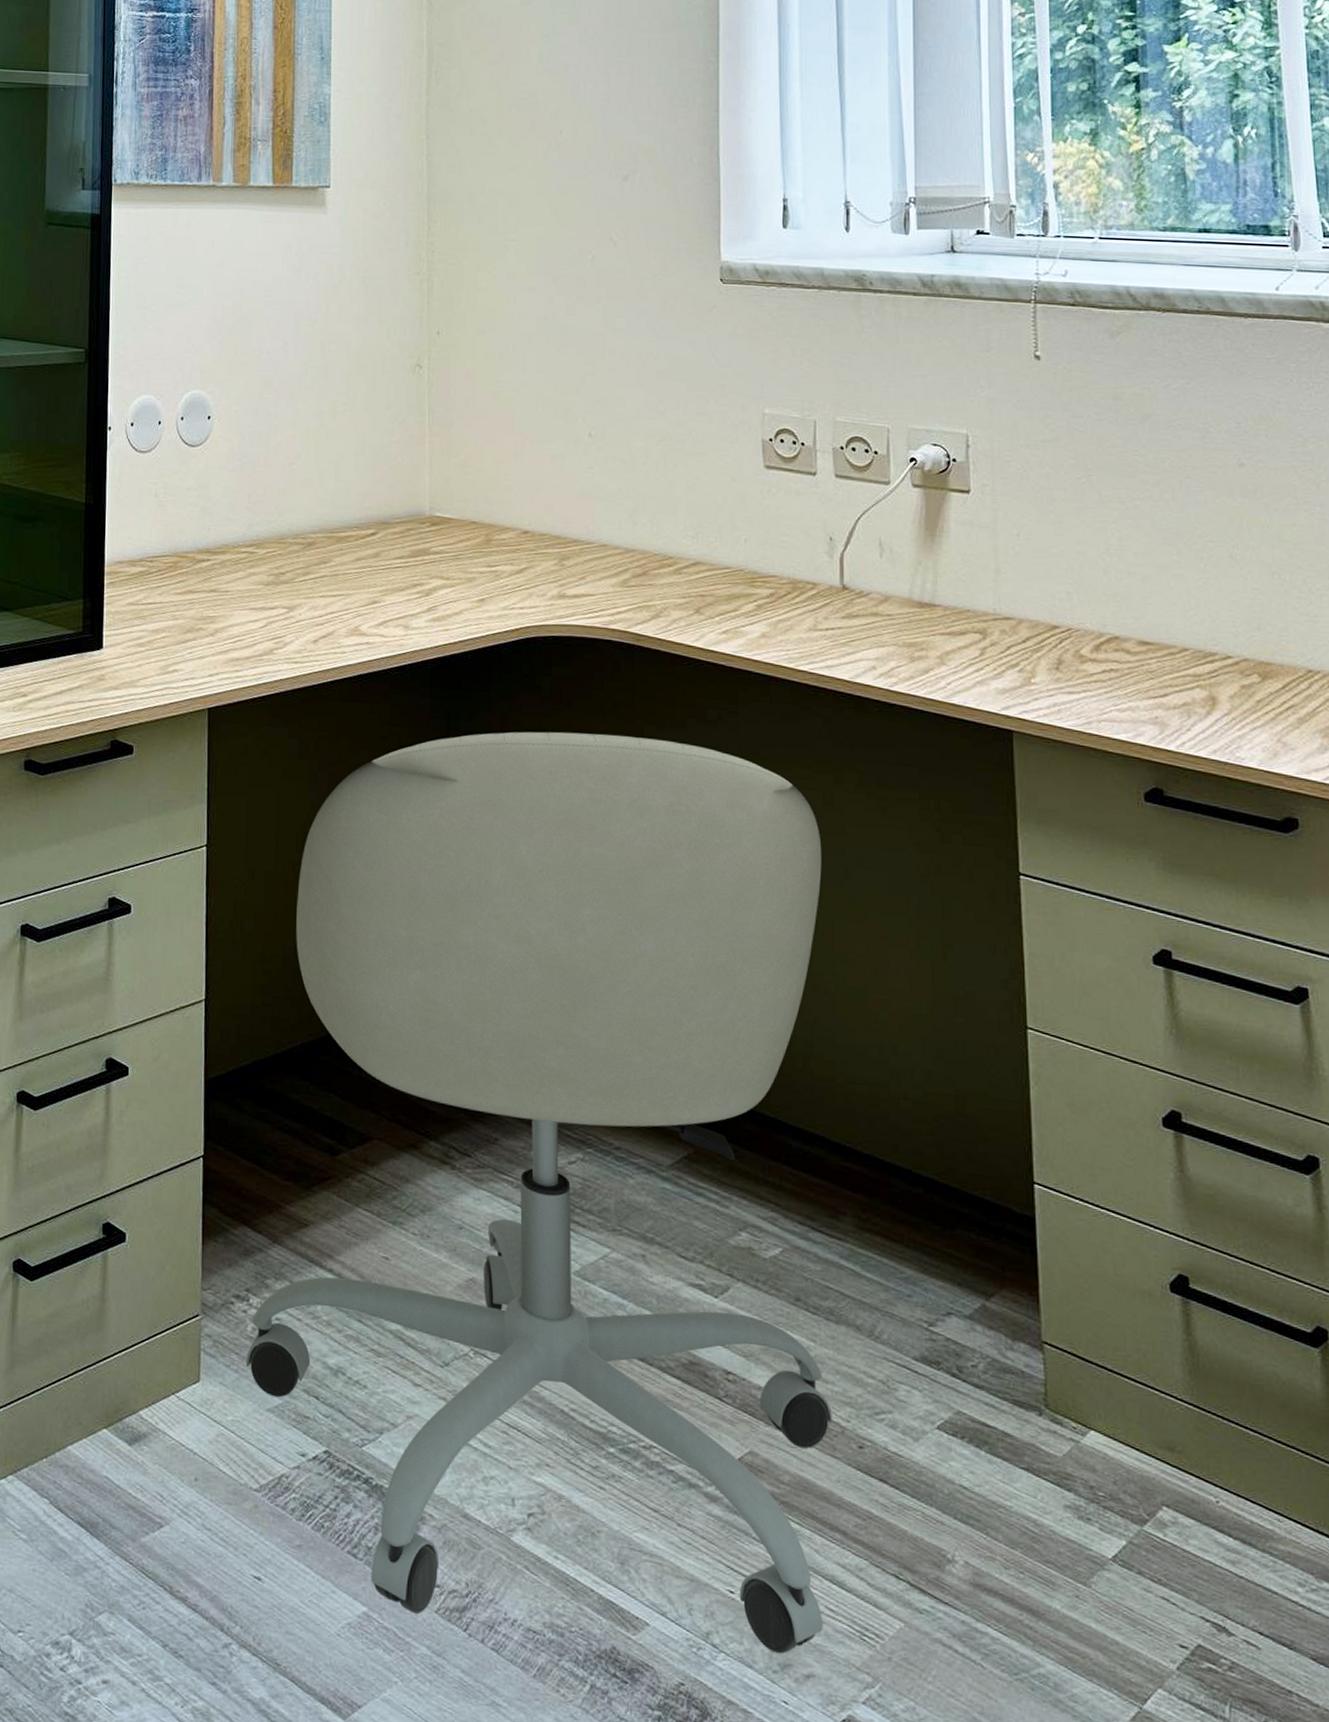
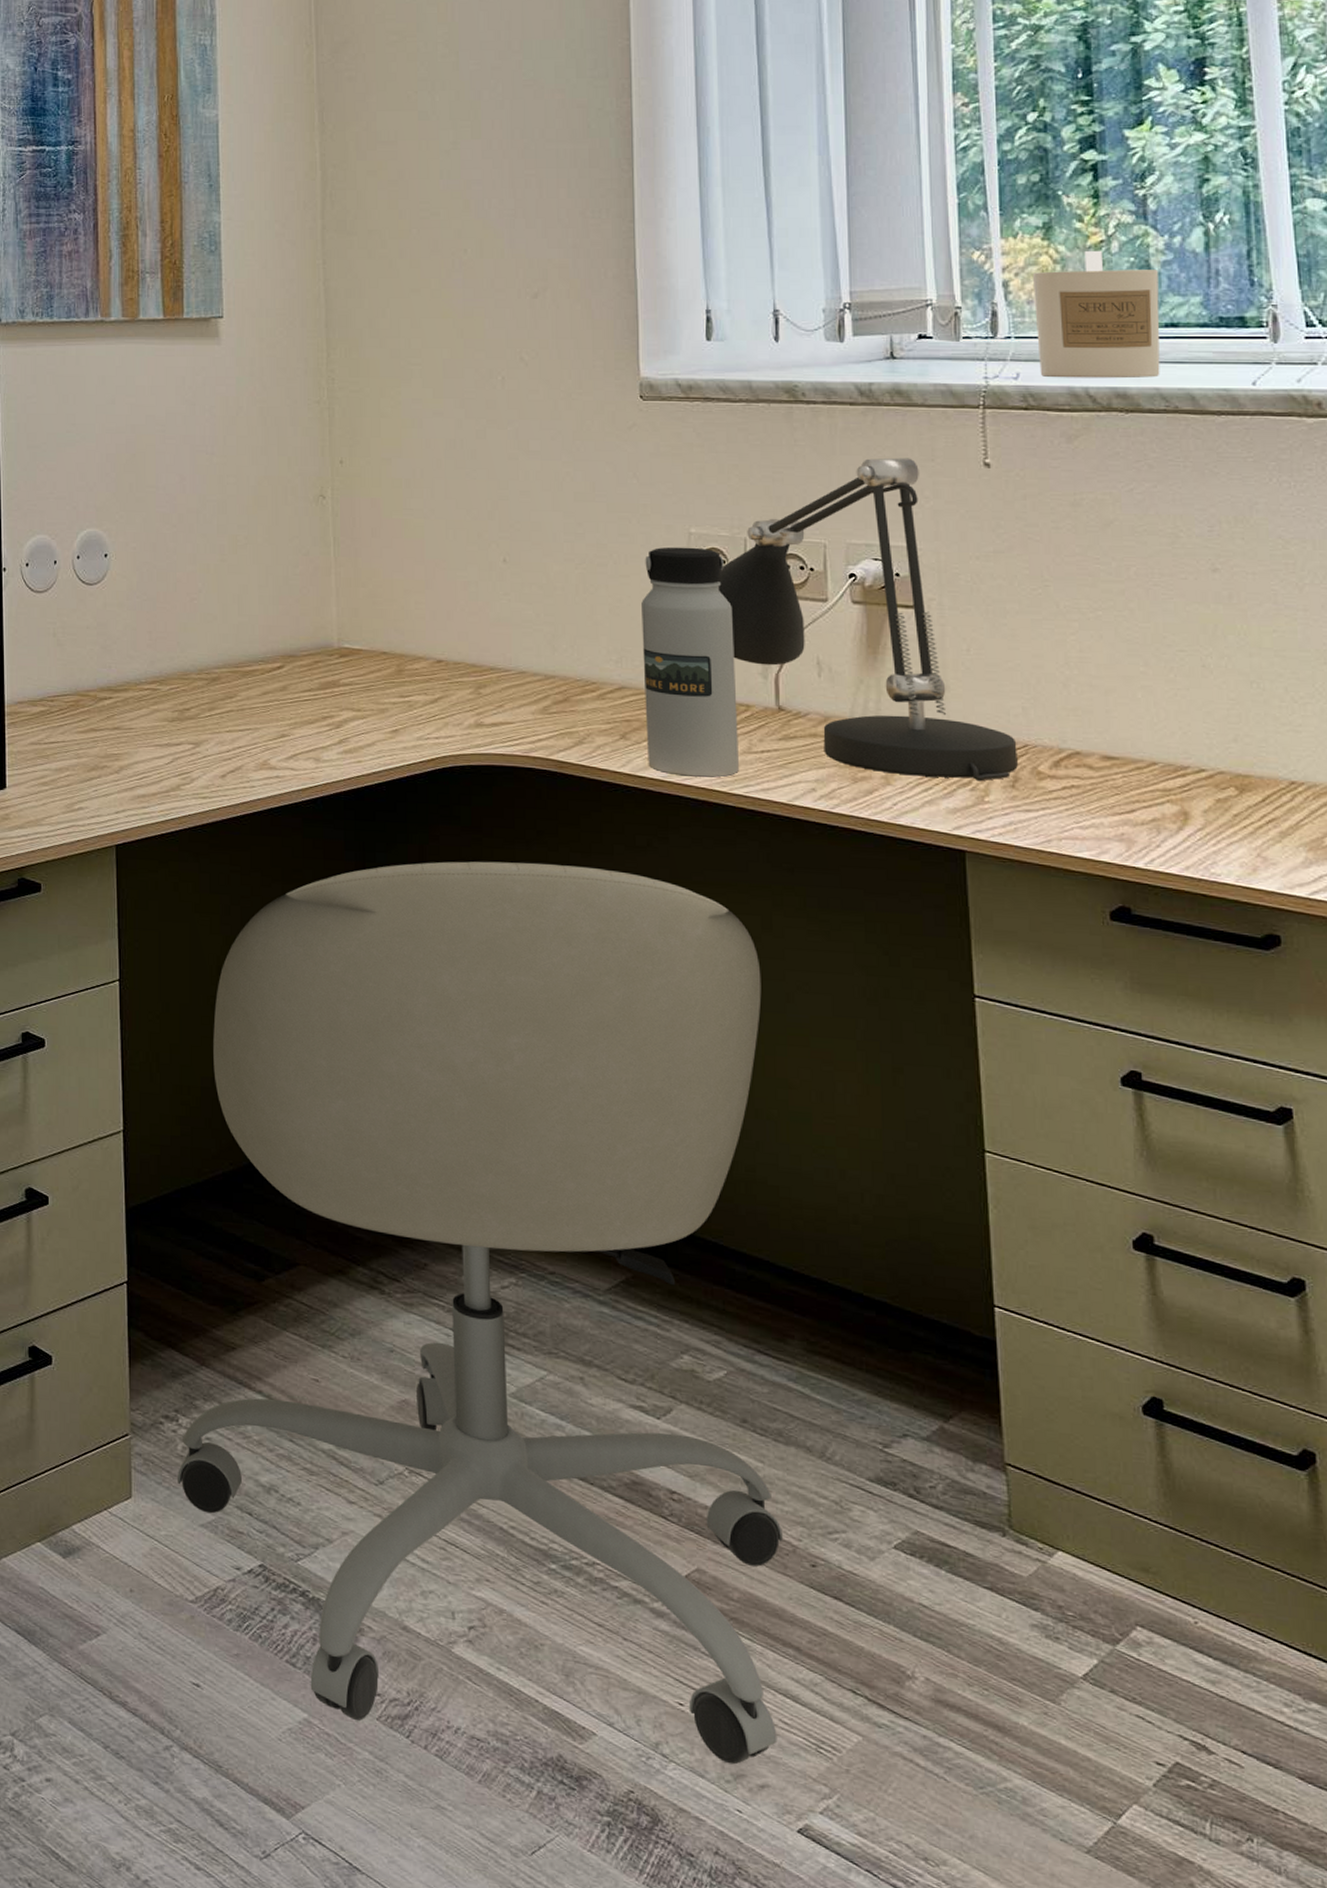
water bottle: none [717,426,805,654] -> present [641,547,739,778]
desk lamp: none [788,347,1062,663] -> present [717,457,1018,782]
candle: none [1080,157,1194,280] -> present [1032,250,1160,379]

